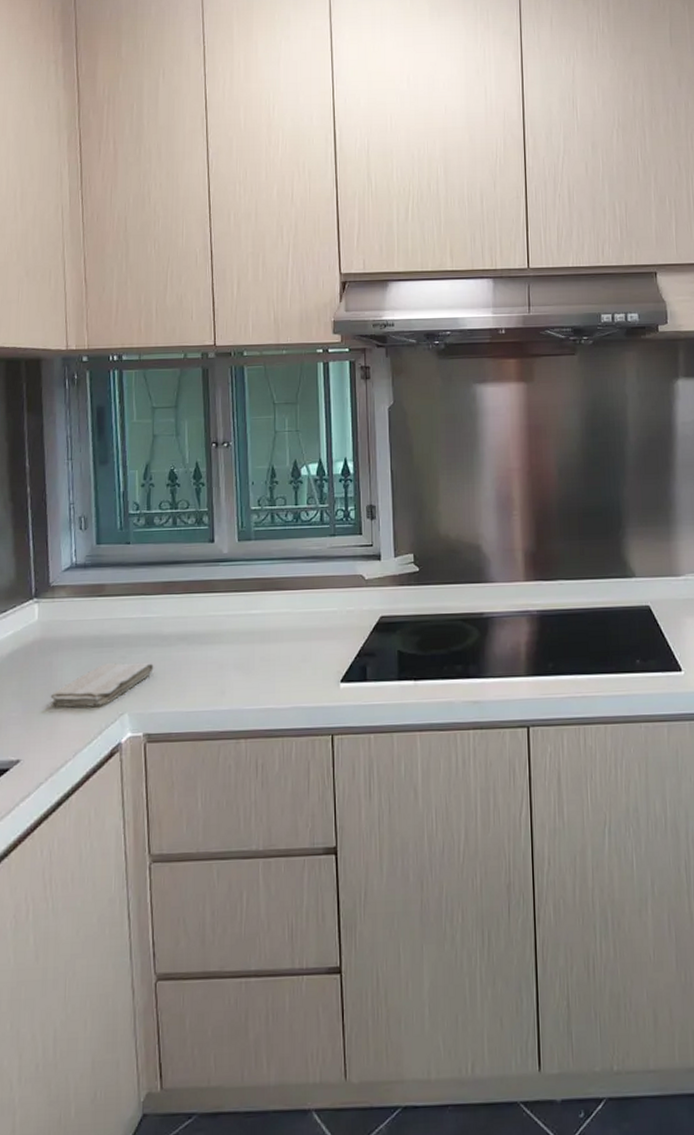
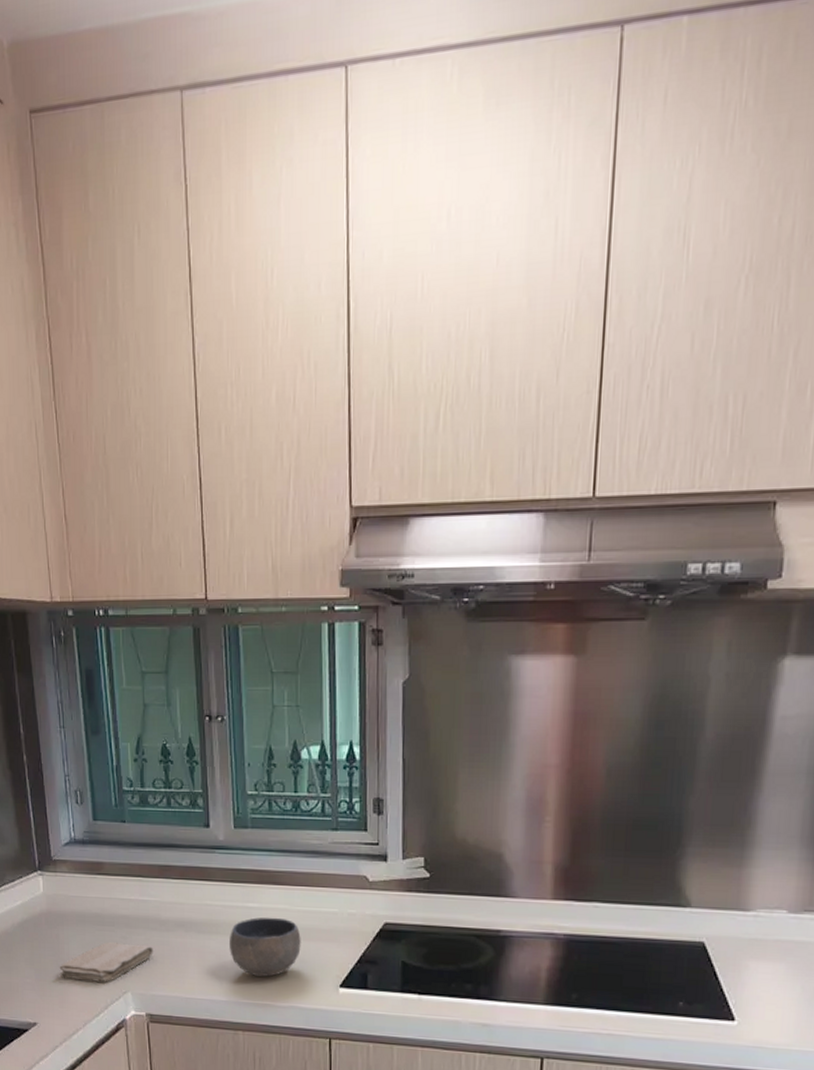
bowl: none [232,621,303,681] -> present [230,917,301,977]

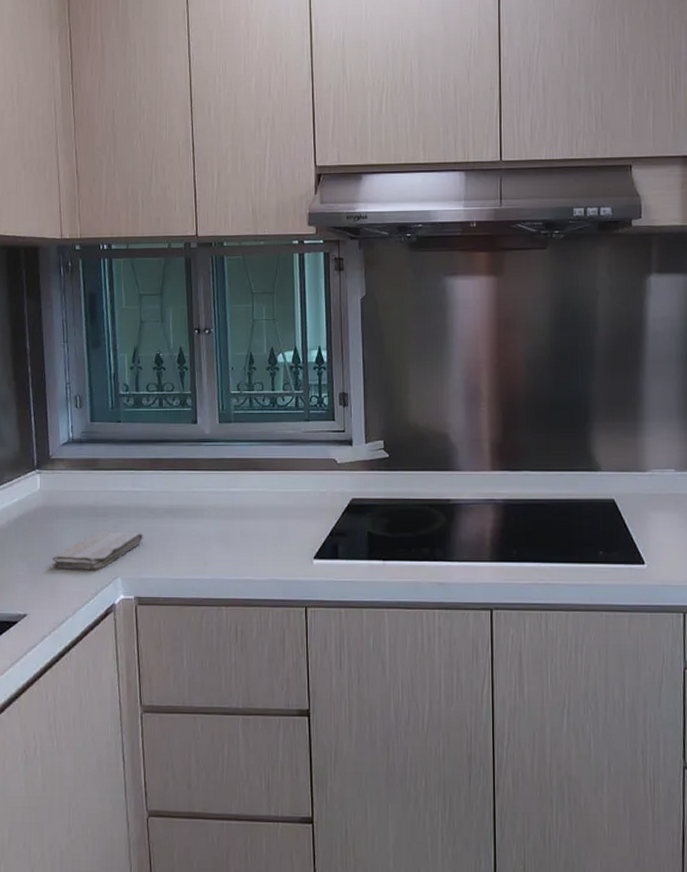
bowl: present [230,917,301,977] -> none [214,499,279,554]

